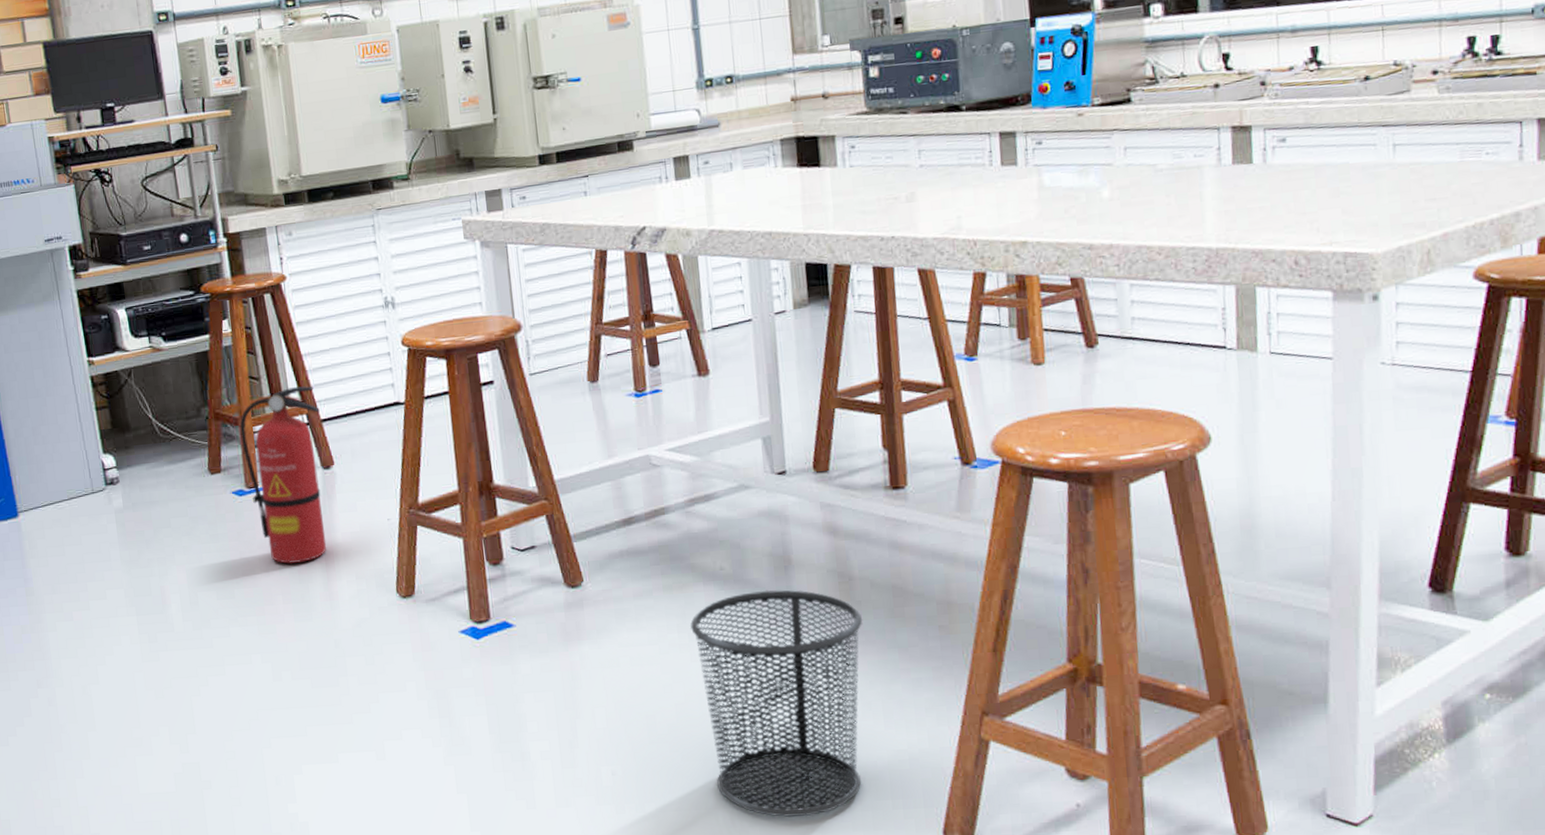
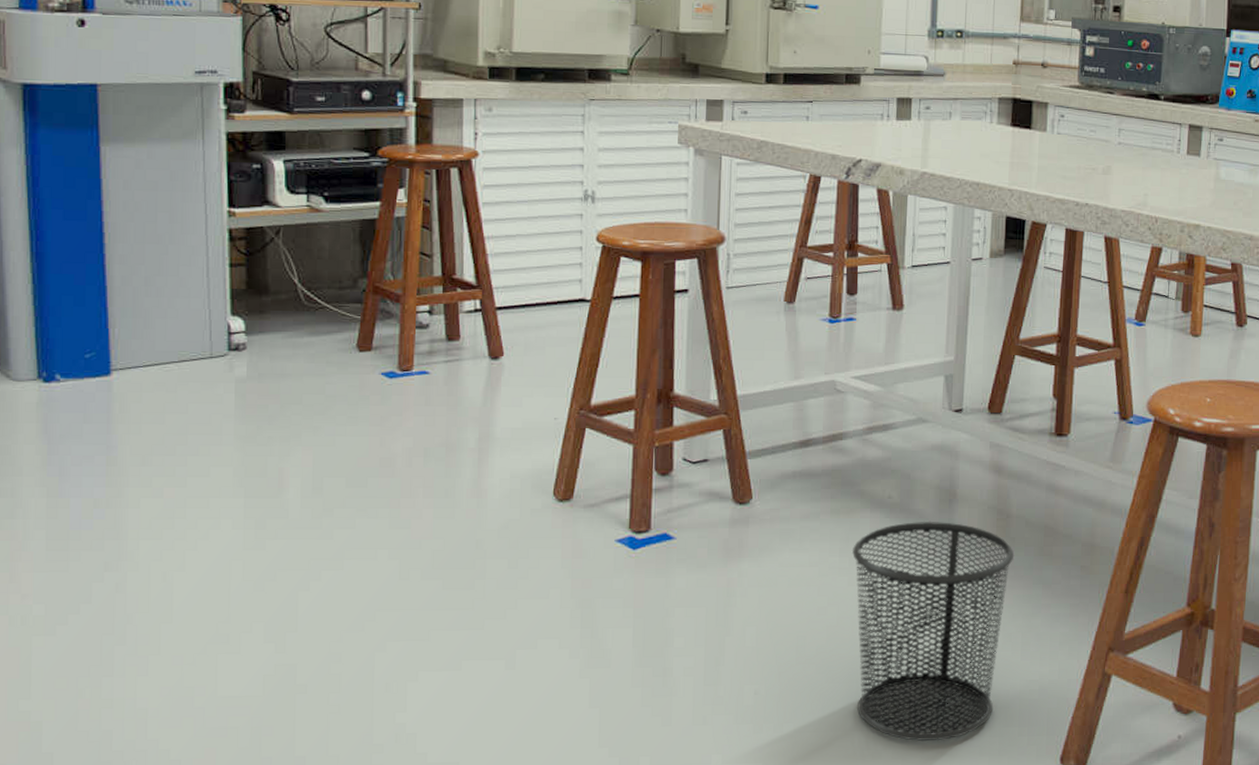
fire extinguisher: present [239,386,327,564] -> none [400,270,497,456]

